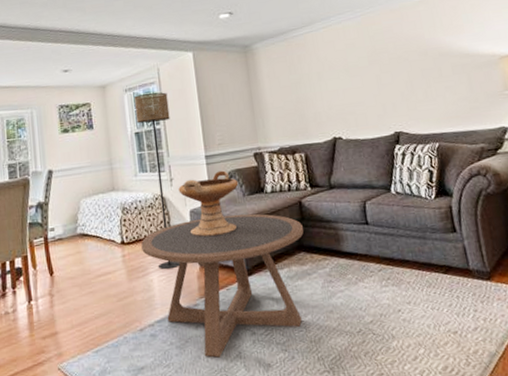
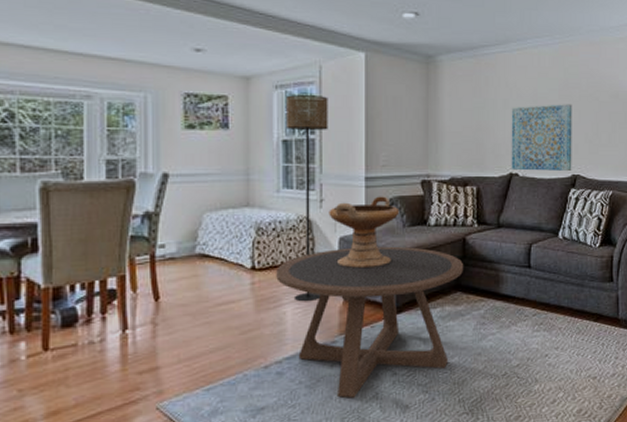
wall art: none [325,67,394,134] -> present [511,104,572,171]

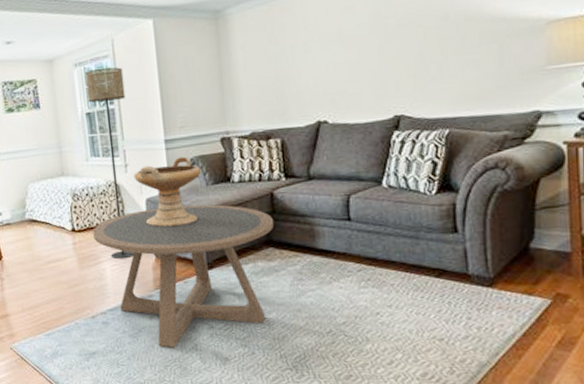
wall art: present [511,104,572,171] -> none [313,36,394,118]

